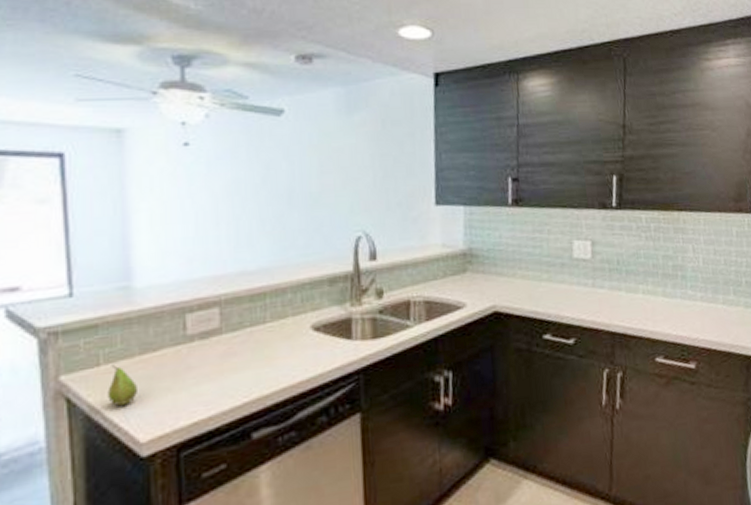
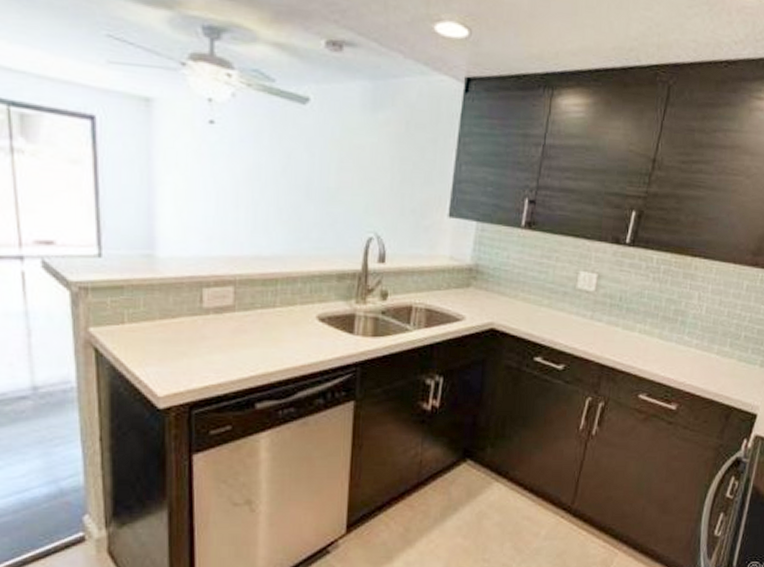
fruit: present [108,365,137,406] -> none [130,325,157,361]

